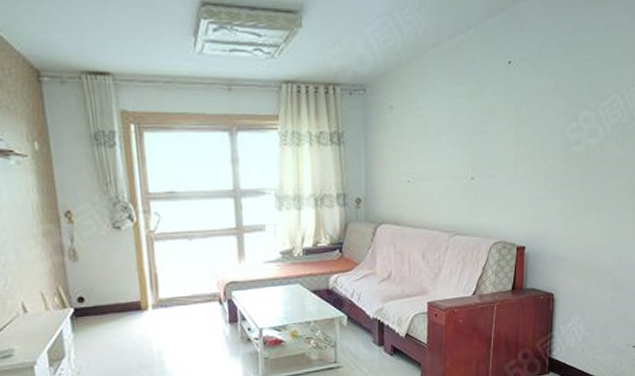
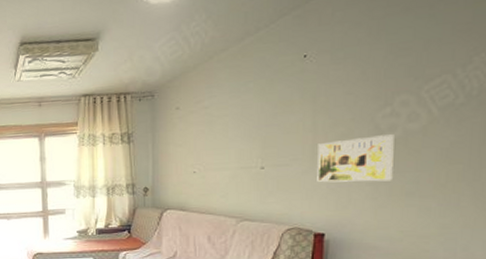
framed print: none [519,149,579,195] -> present [317,134,394,183]

